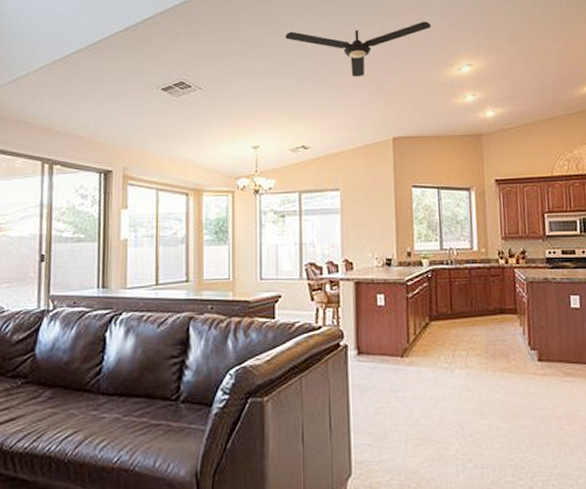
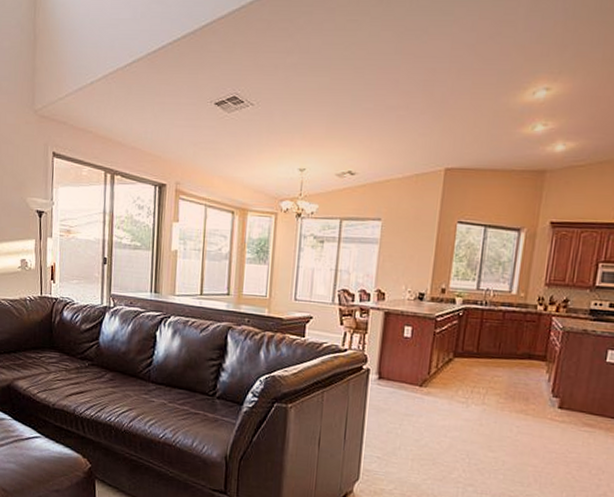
ceiling fan: present [285,21,432,77] -> none [344,34,511,99]

